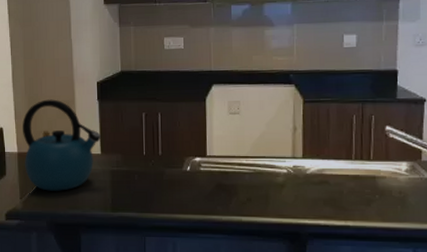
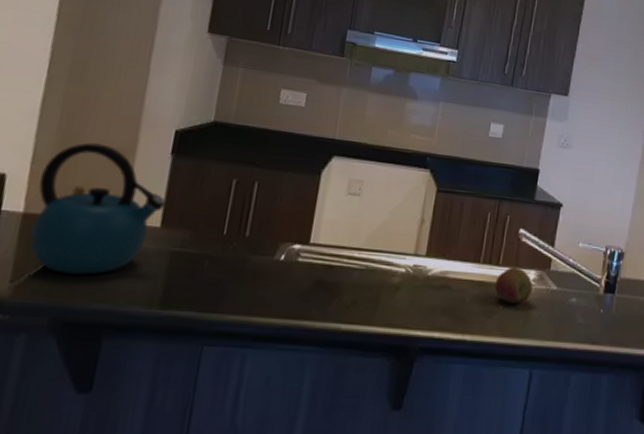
fruit: none [369,161,406,193] -> present [494,267,533,304]

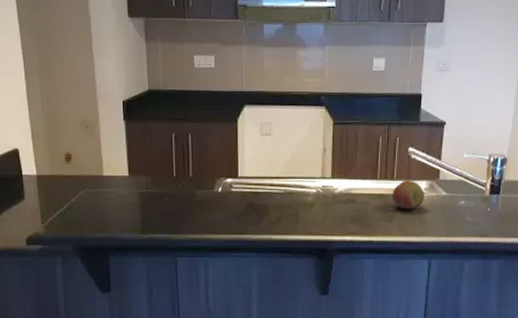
kettle: present [30,142,167,275] -> none [41,118,129,215]

